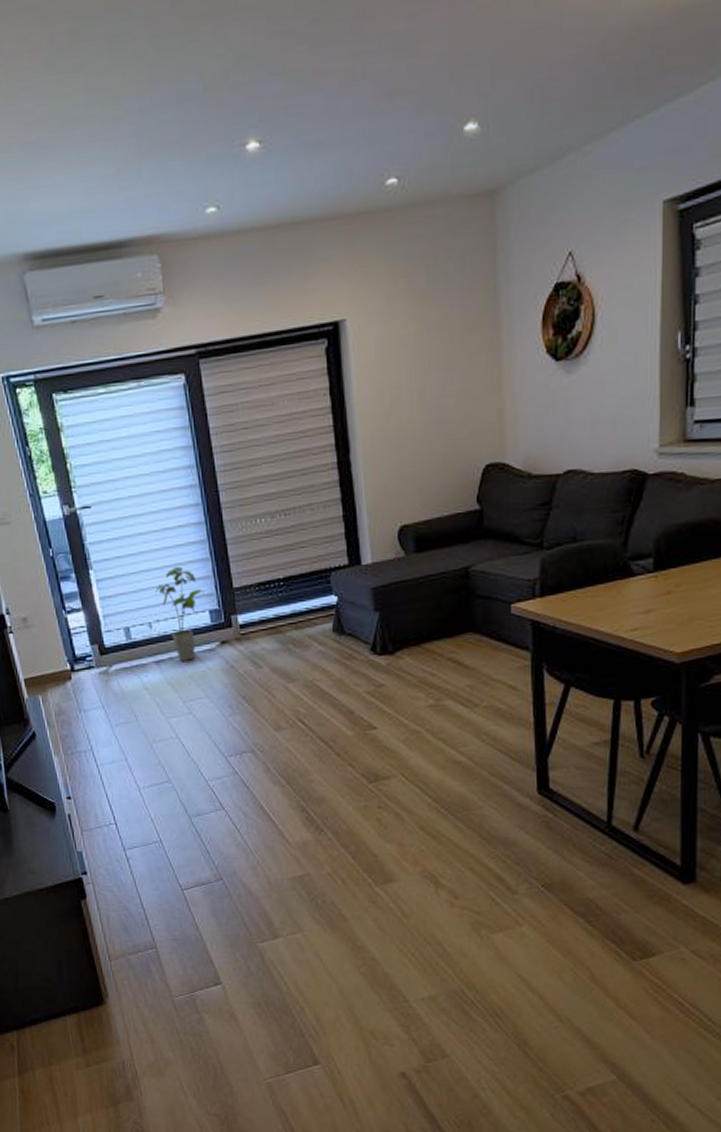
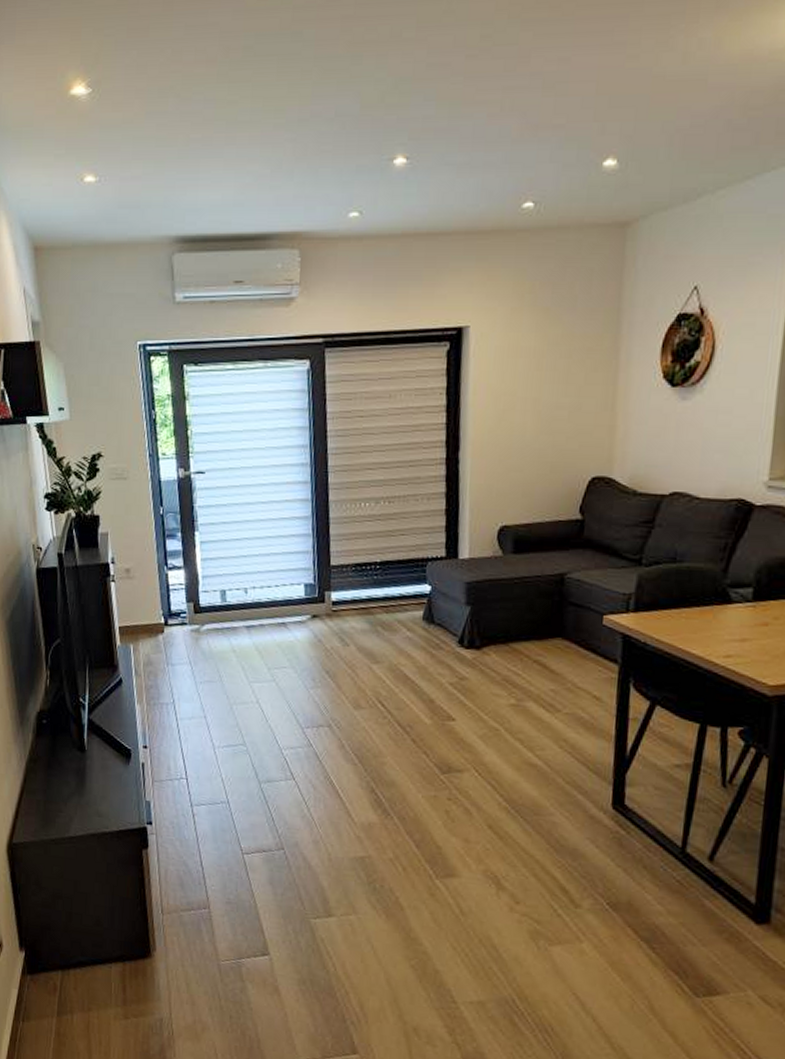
house plant: present [155,566,206,661] -> none [255,538,303,630]

